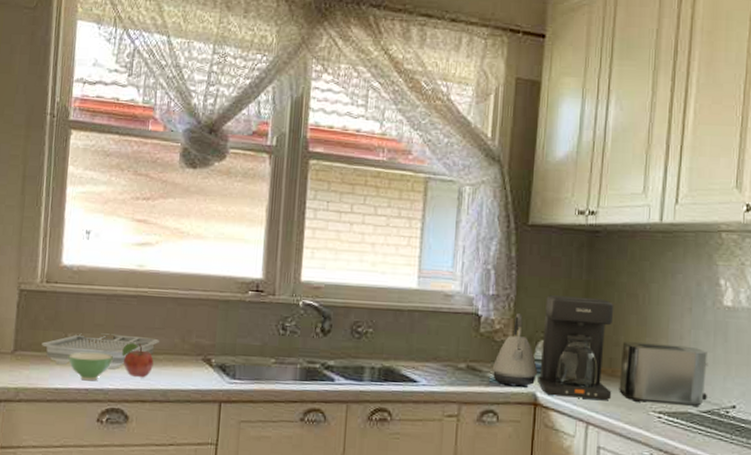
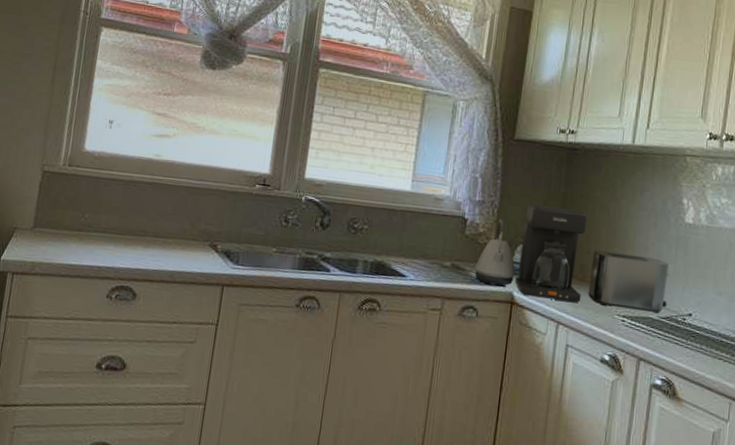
dish rack: present [42,333,160,370] -> none [60,214,171,250]
bowl: present [67,352,114,381] -> none [83,232,127,260]
fruit: present [122,343,154,378] -> none [134,226,164,260]

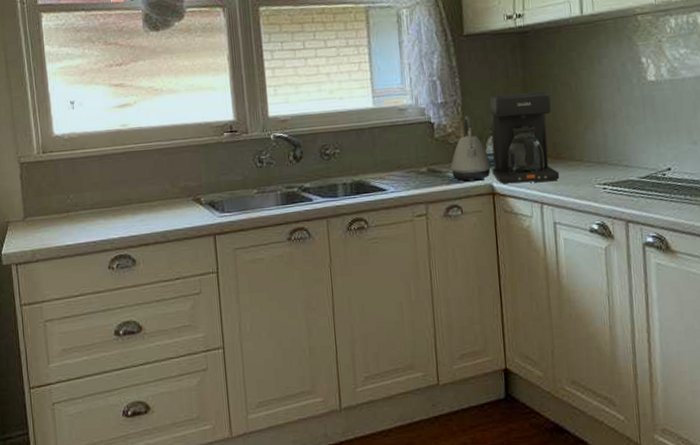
toaster: present [588,249,669,314] -> none [563,121,644,178]

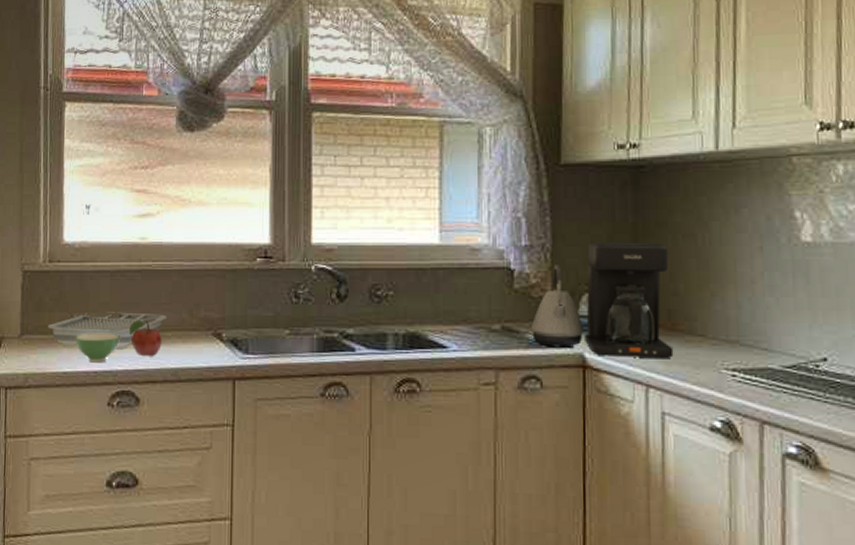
dish rack: none [48,187,153,225] -> present [48,312,168,350]
bowl: none [72,207,114,235] -> present [74,332,121,363]
fruit: none [120,194,150,225] -> present [129,320,162,357]

